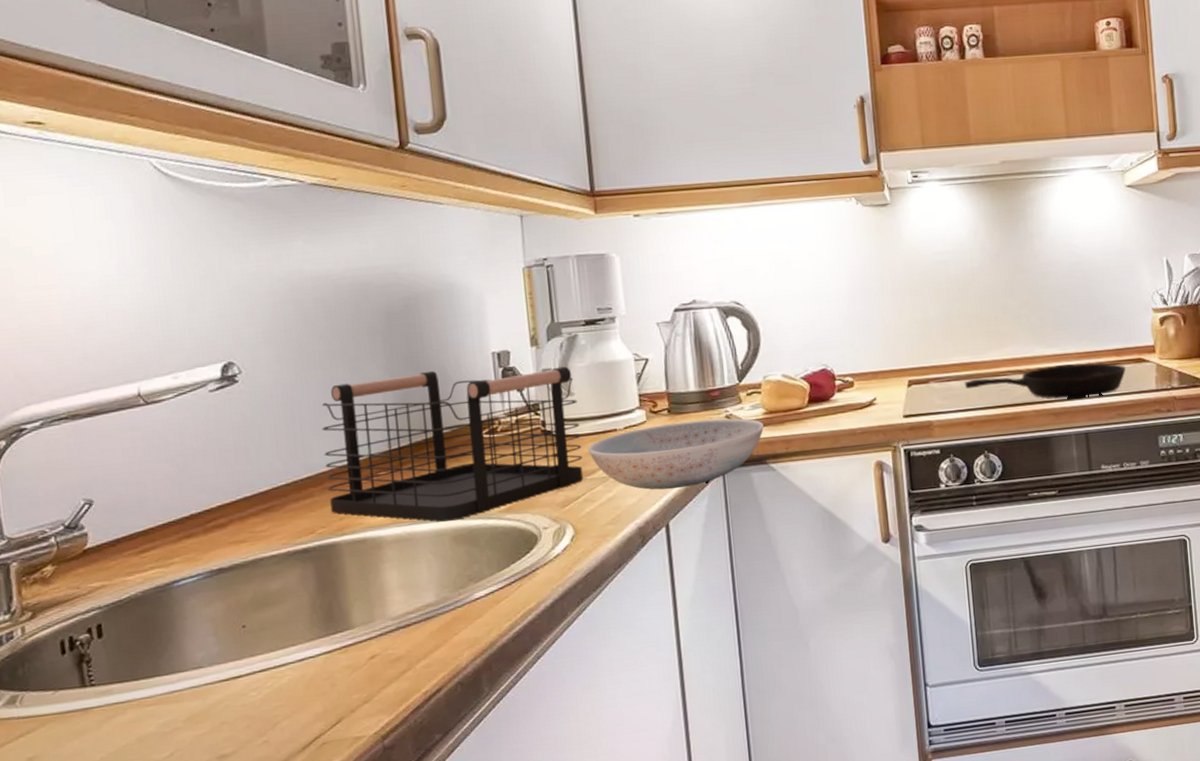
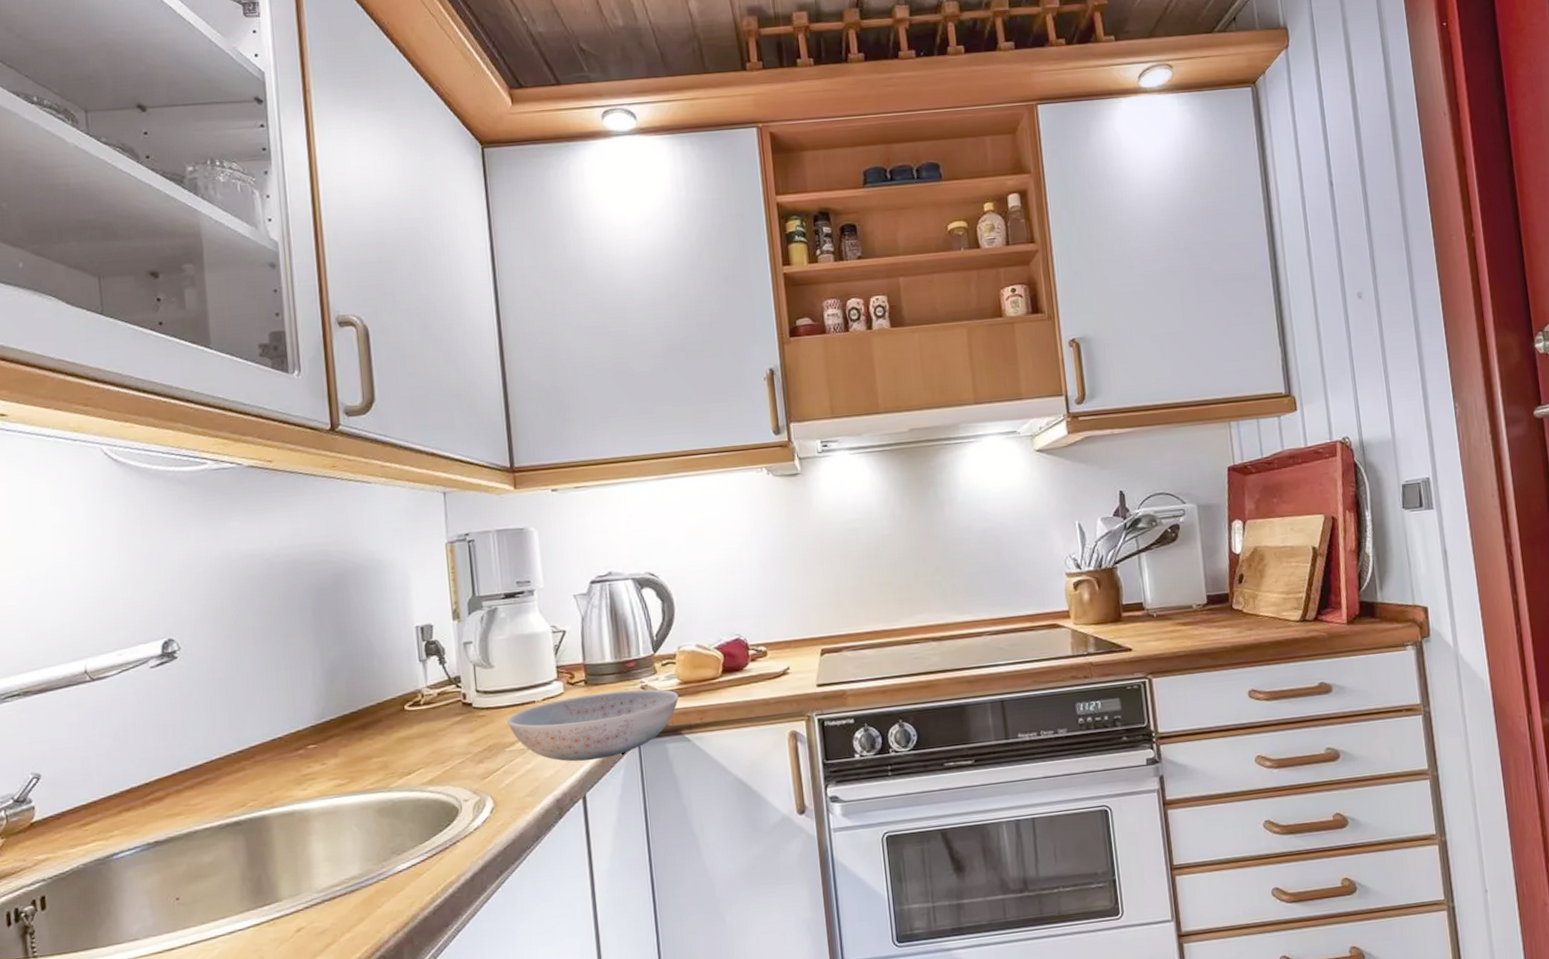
dish rack: present [321,366,584,522] -> none [254,639,503,794]
frying pan: present [965,363,1127,399] -> none [878,629,1041,666]

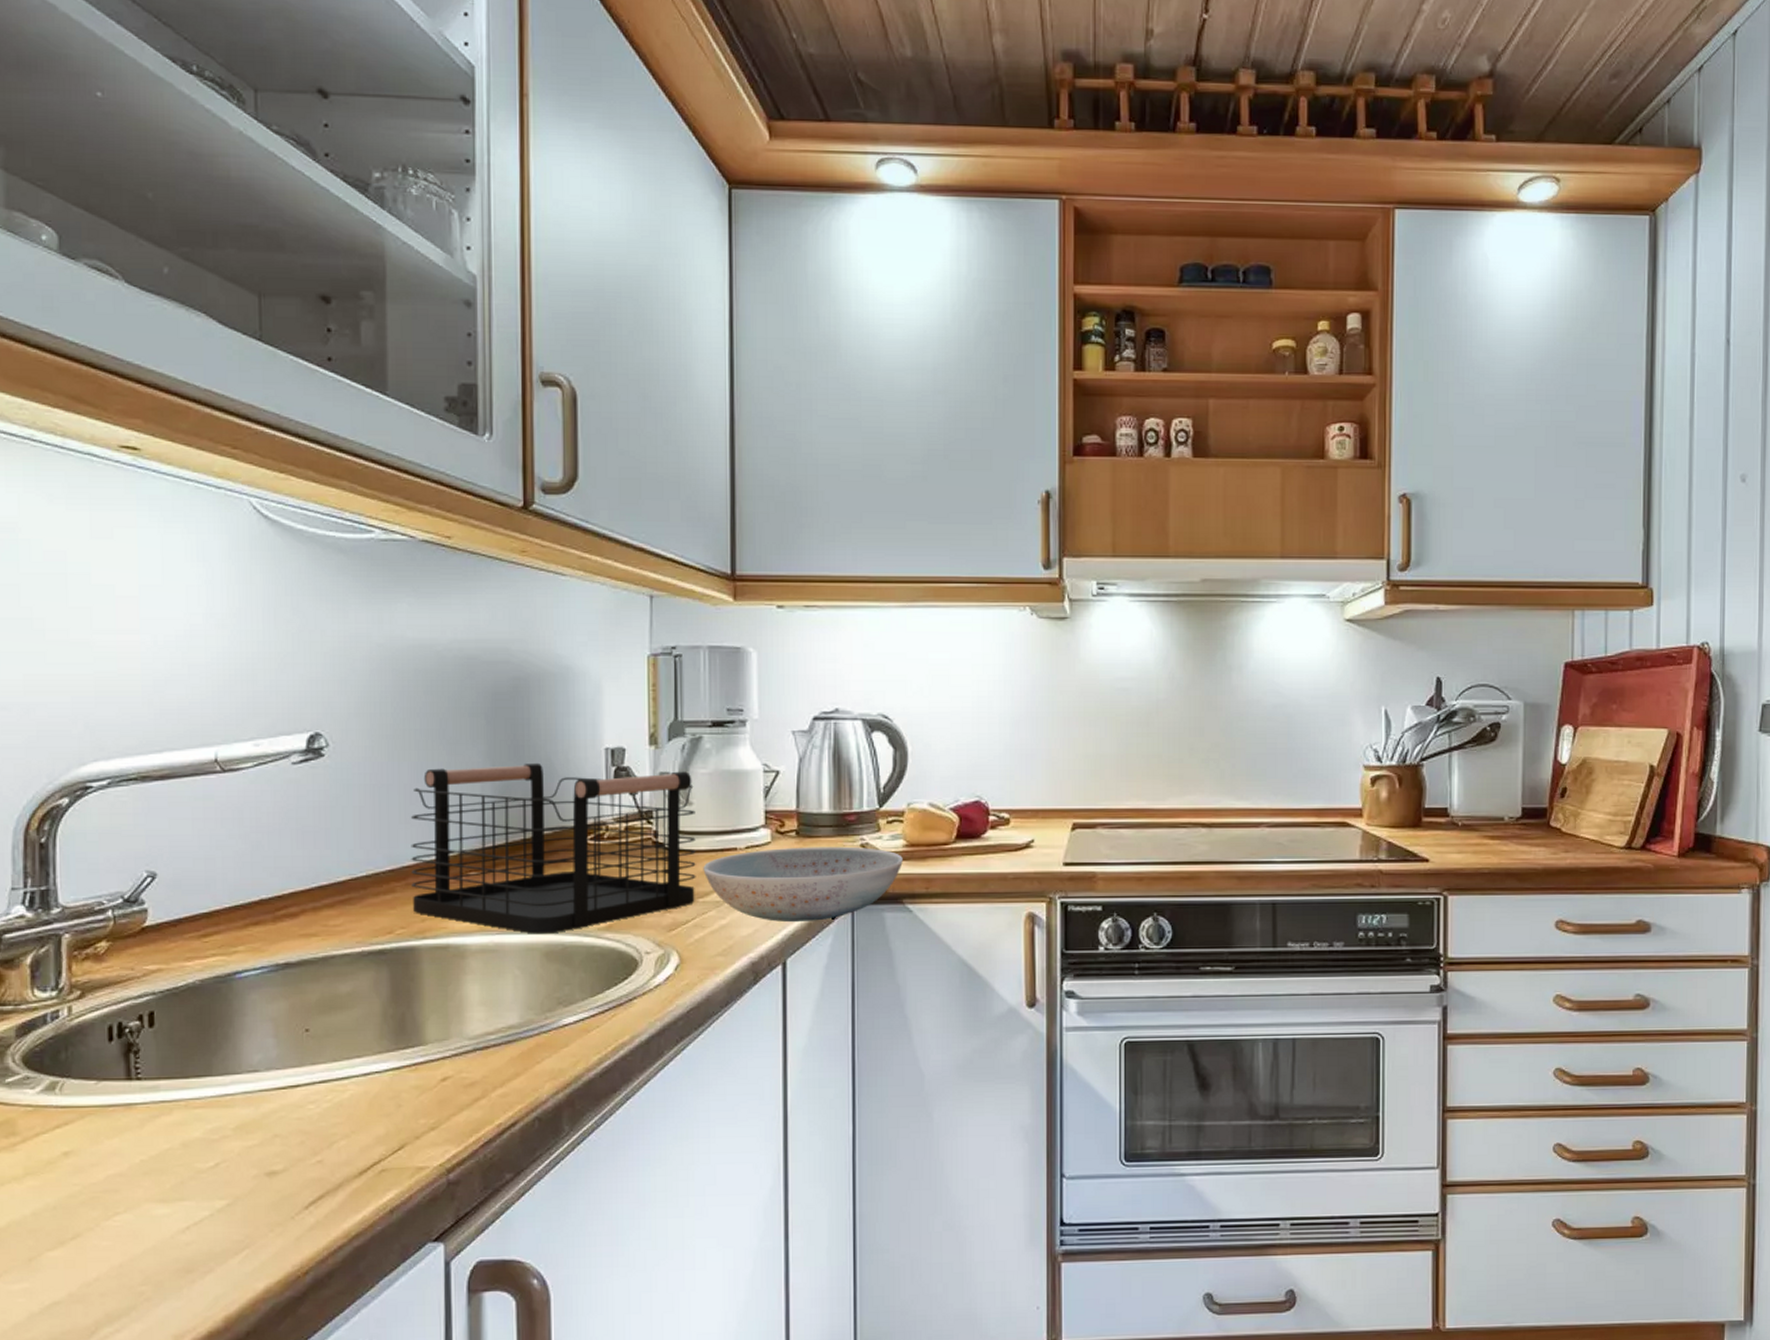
dish rack: none [254,639,503,794] -> present [410,762,696,934]

